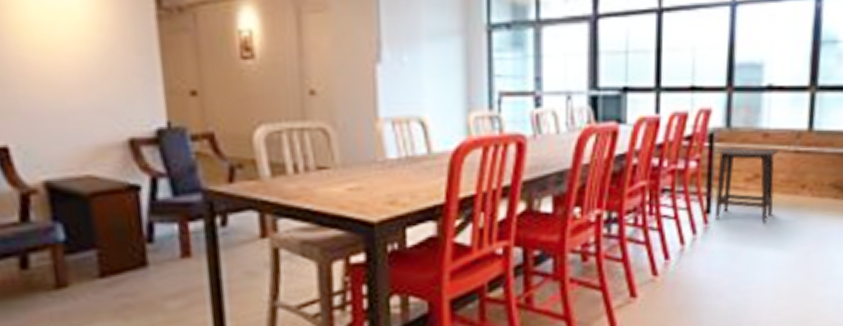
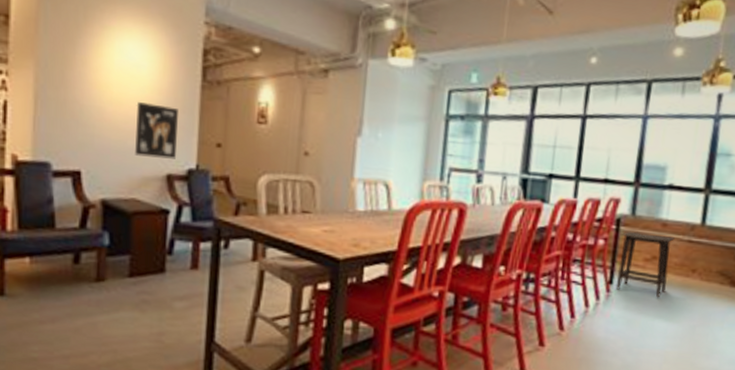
wall art: none [70,46,137,118] -> present [135,102,178,159]

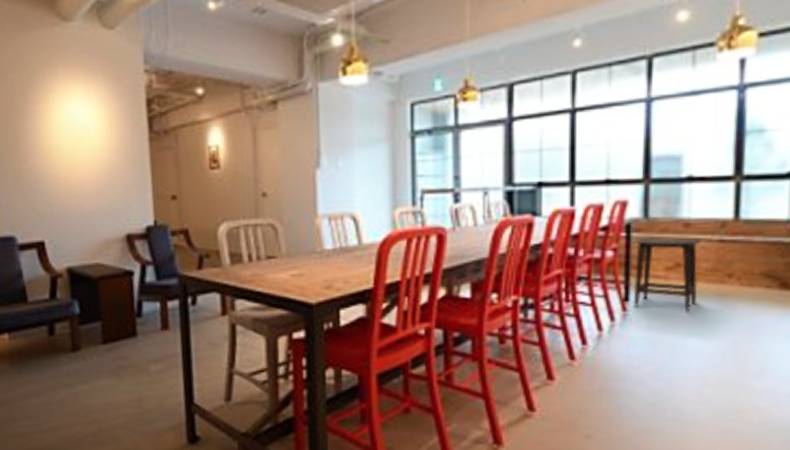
wall art: present [135,102,178,159] -> none [88,163,133,219]

